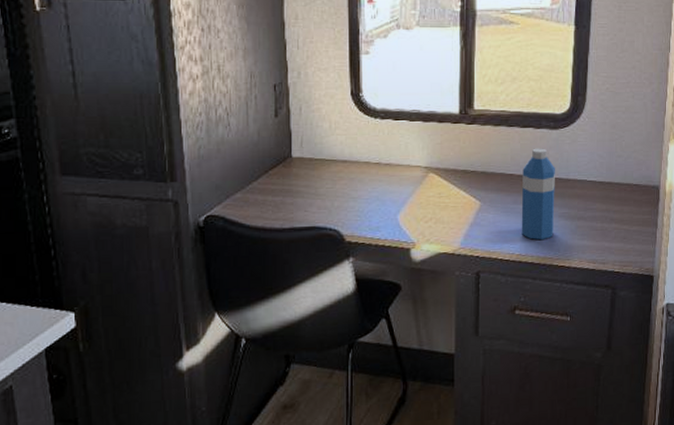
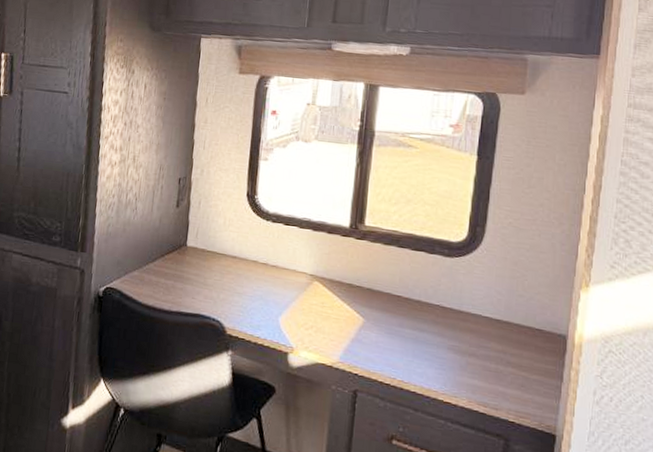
water bottle: present [521,148,555,240] -> none [405,273,447,370]

